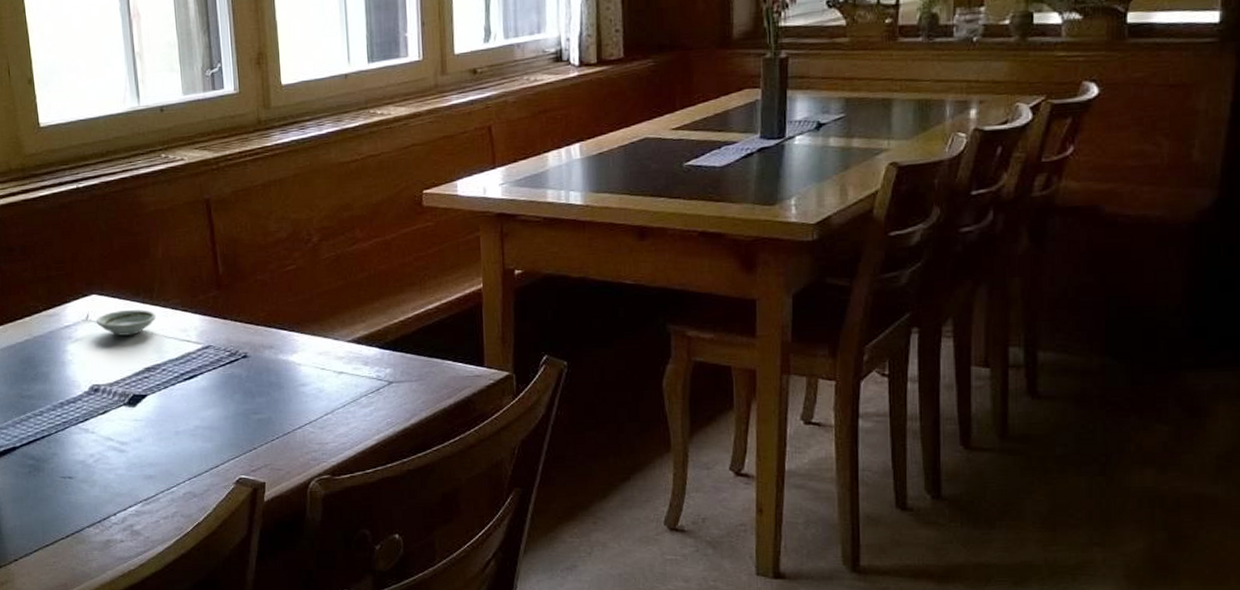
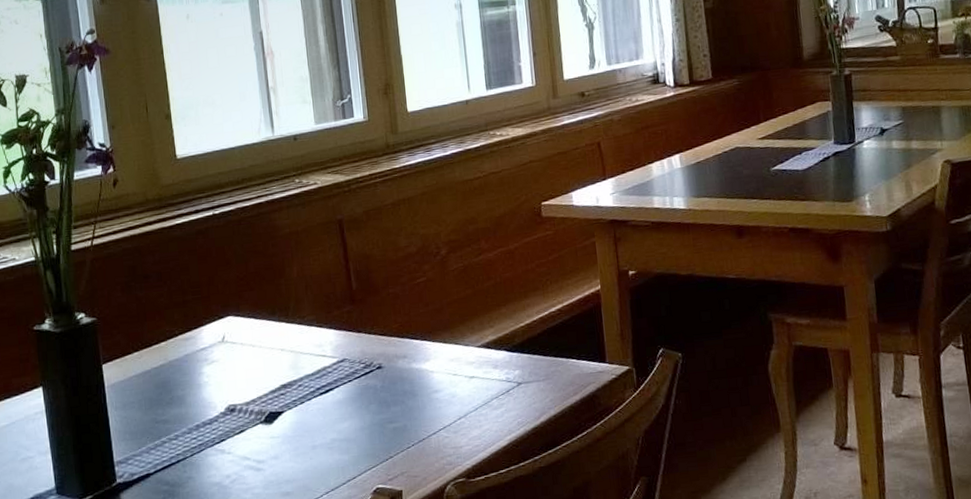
saucer: present [96,310,156,336] -> none [232,328,292,355]

